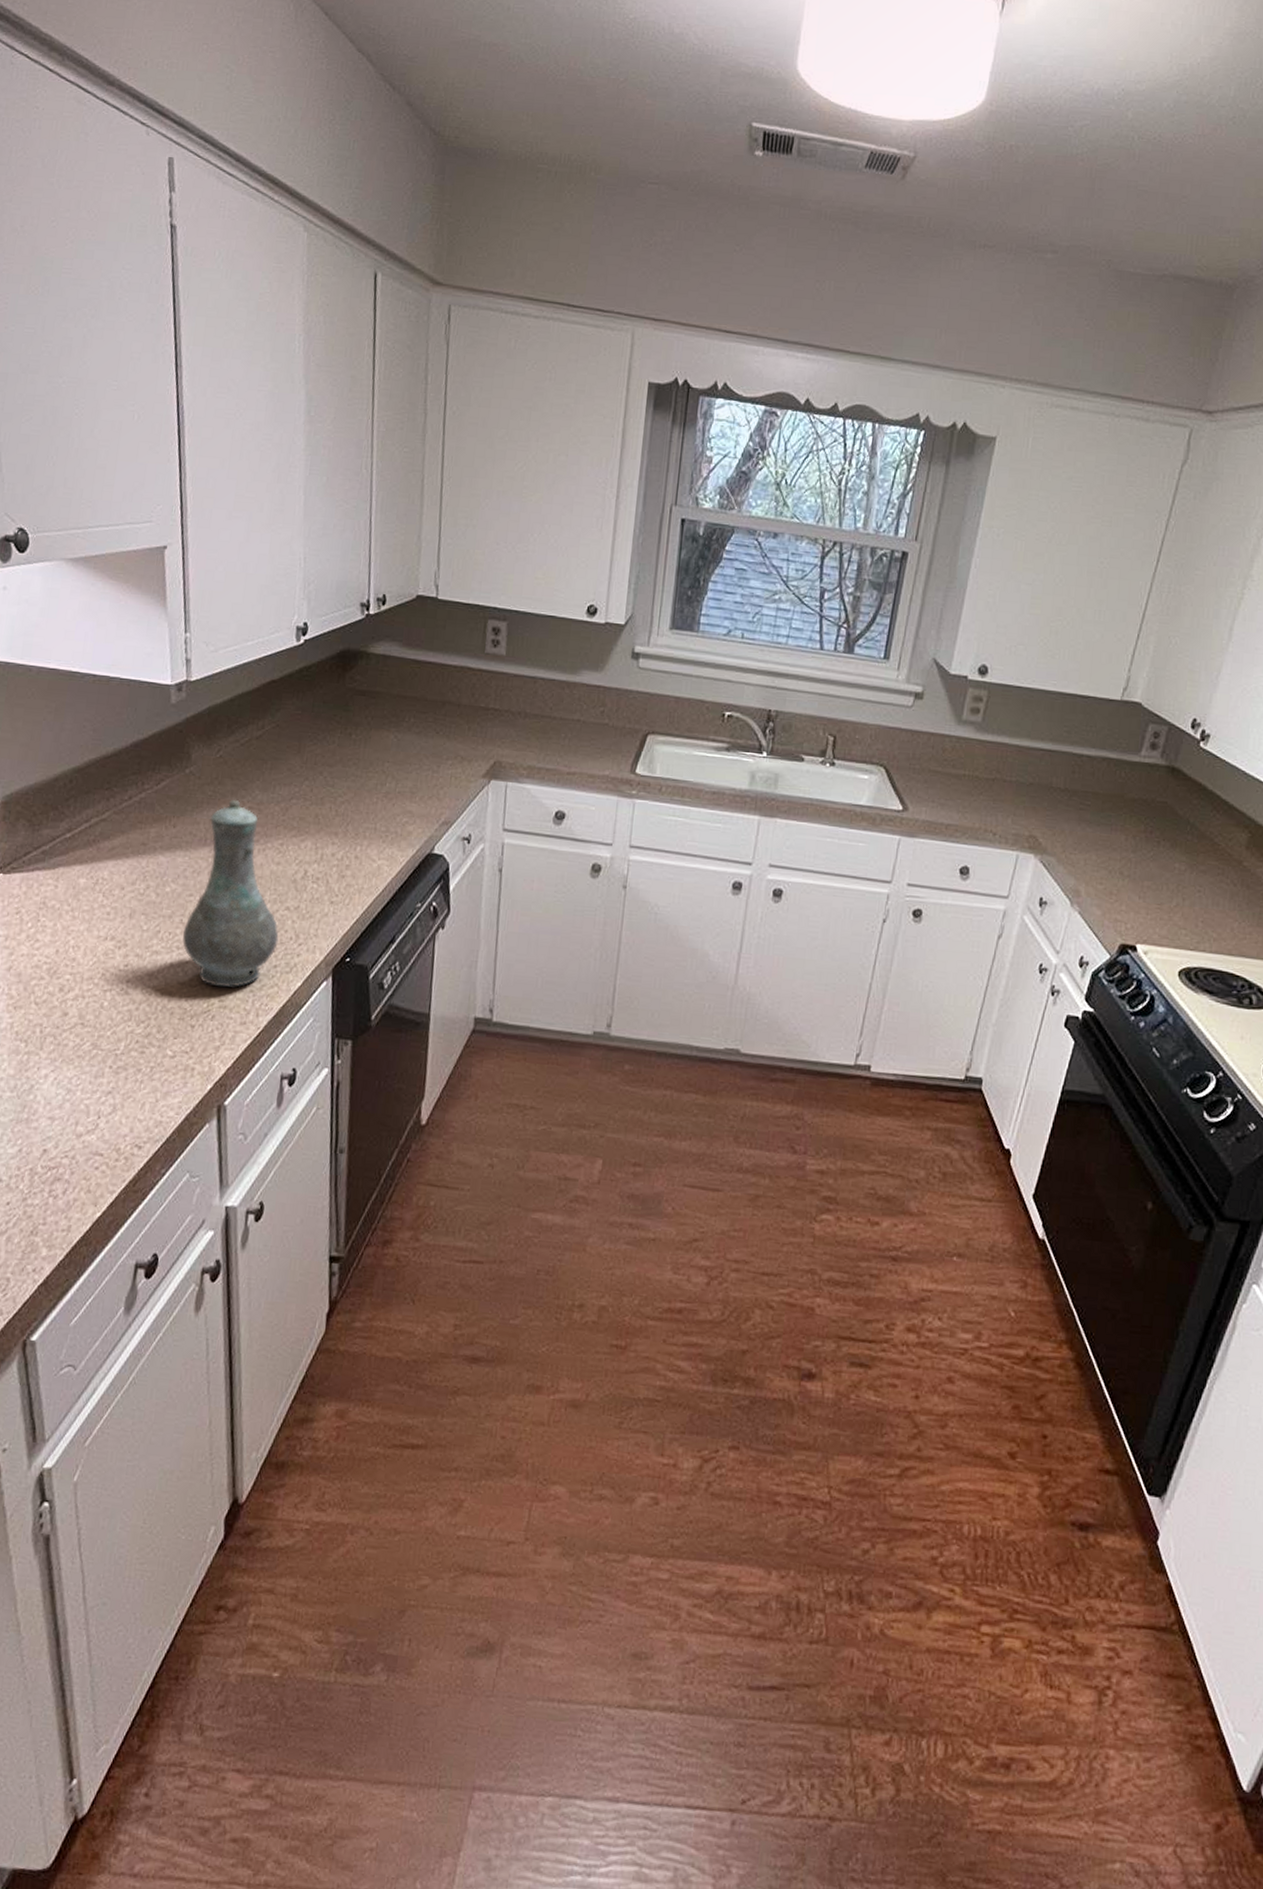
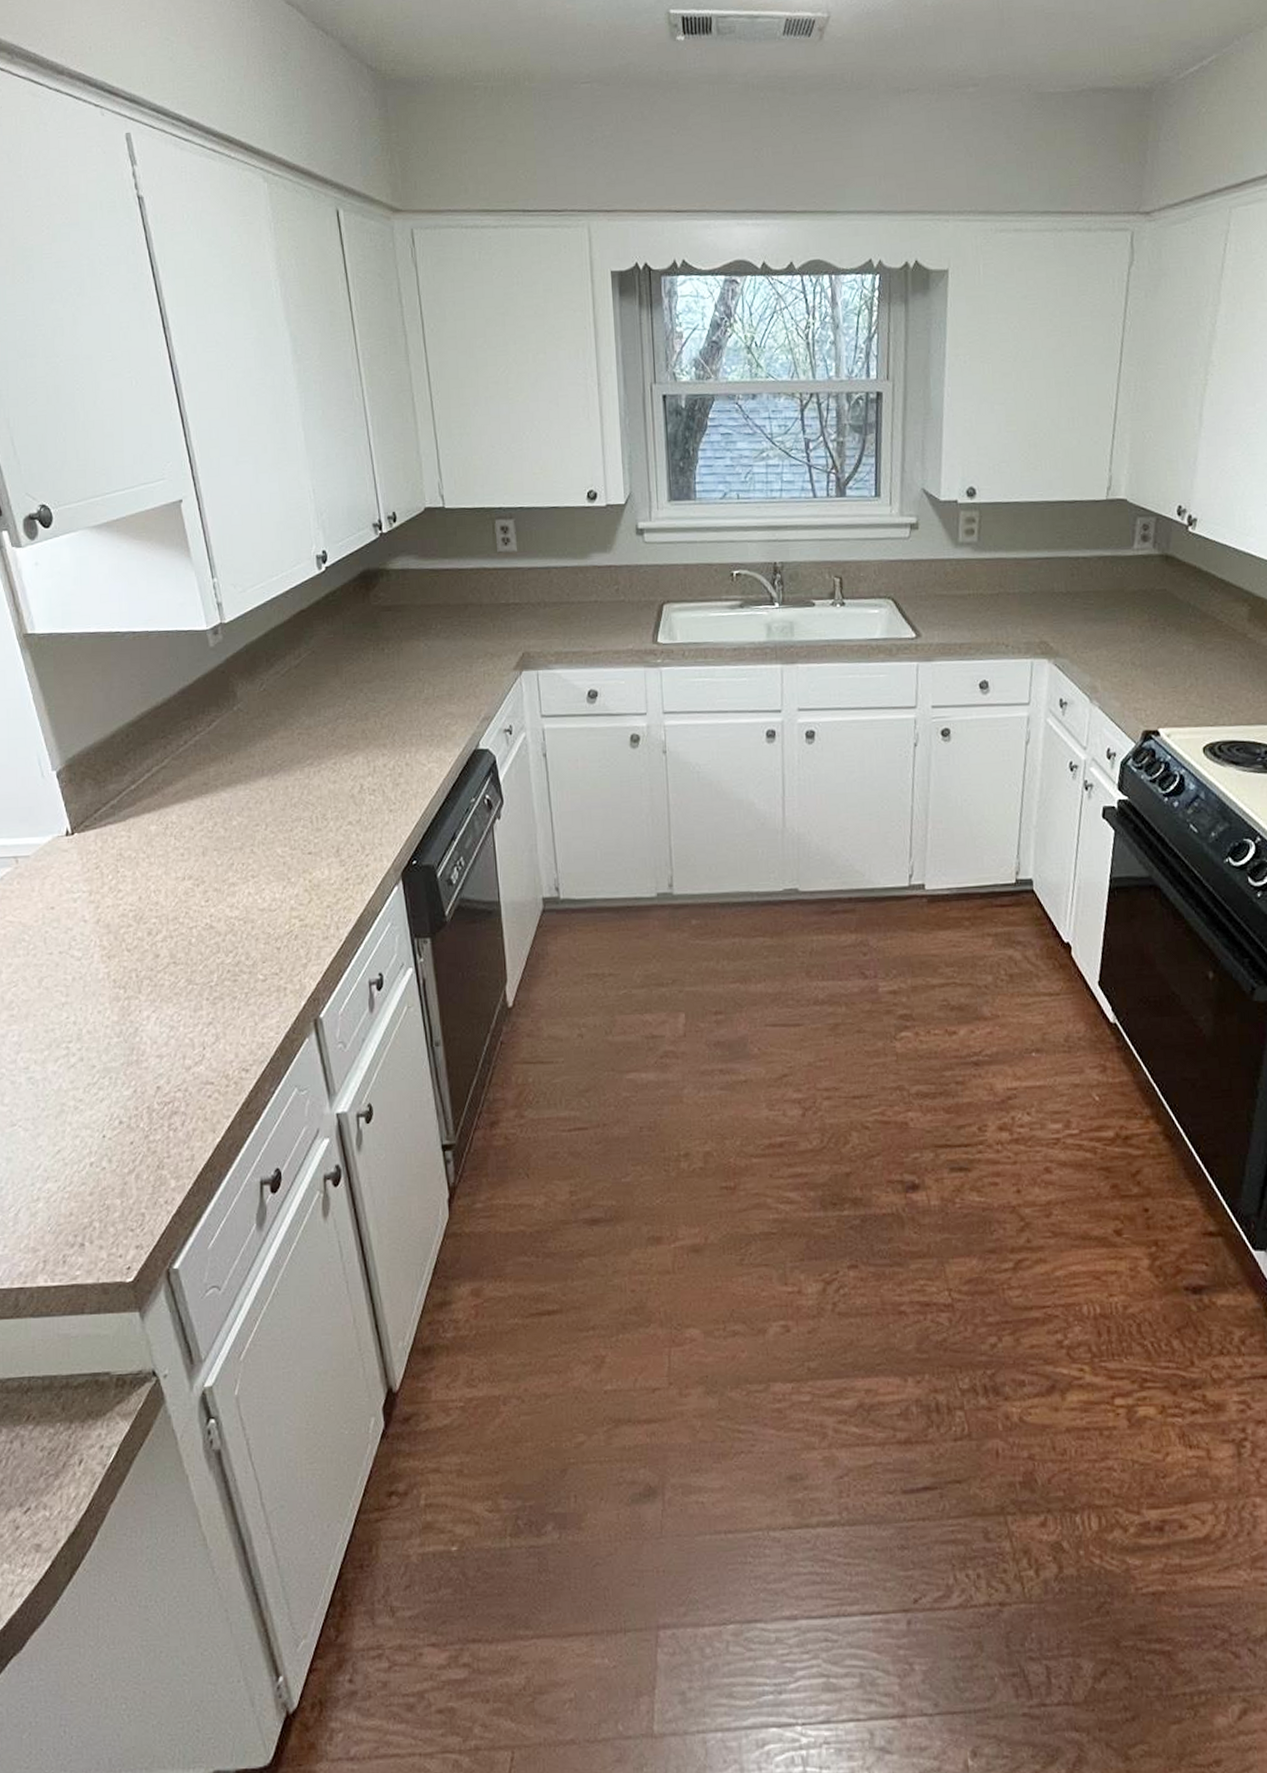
vase: present [182,799,279,988] -> none [255,727,346,907]

